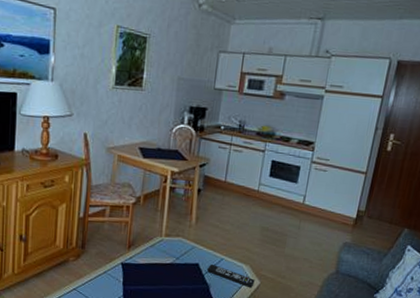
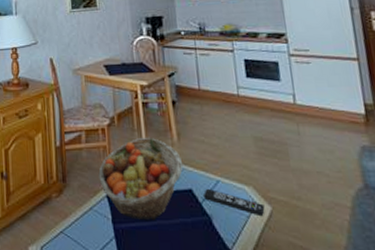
fruit basket: none [117,217,196,285] -> present [98,137,183,220]

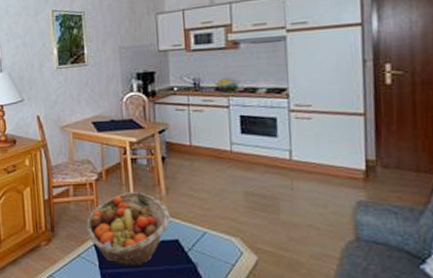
remote control: present [204,188,265,217] -> none [190,239,251,265]

